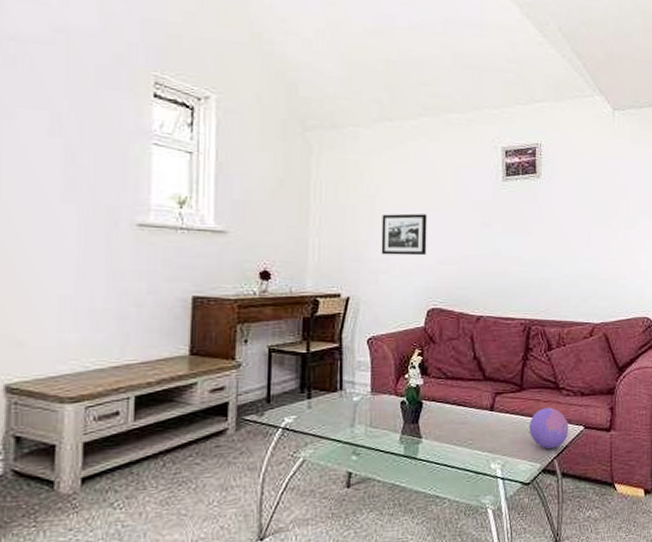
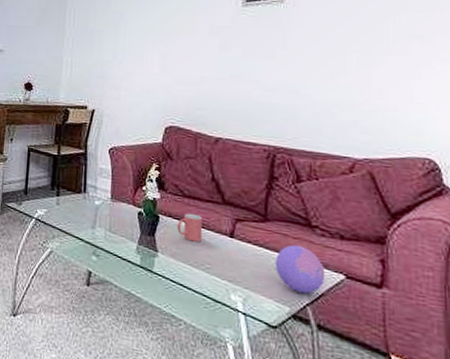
picture frame: present [381,213,427,256] -> none [123,37,166,76]
mug: none [441,394,465,421] -> present [177,213,203,242]

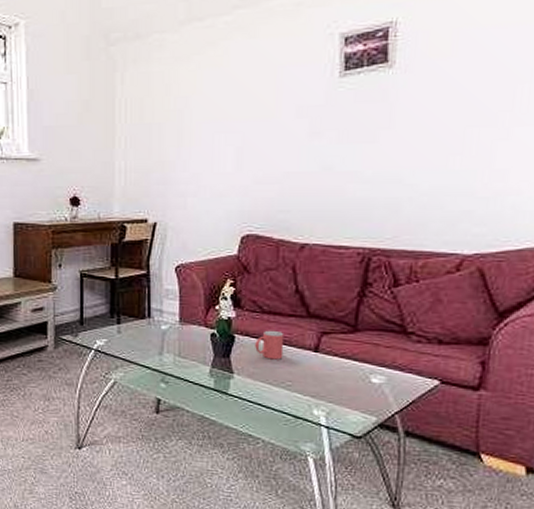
decorative ball: present [276,244,326,294] -> none [364,354,419,403]

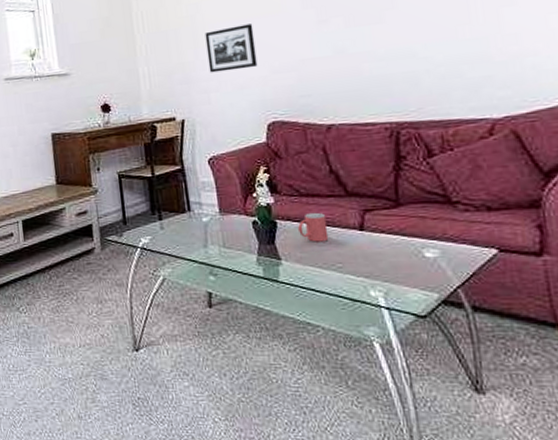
picture frame: none [190,127,243,176] -> present [205,23,258,73]

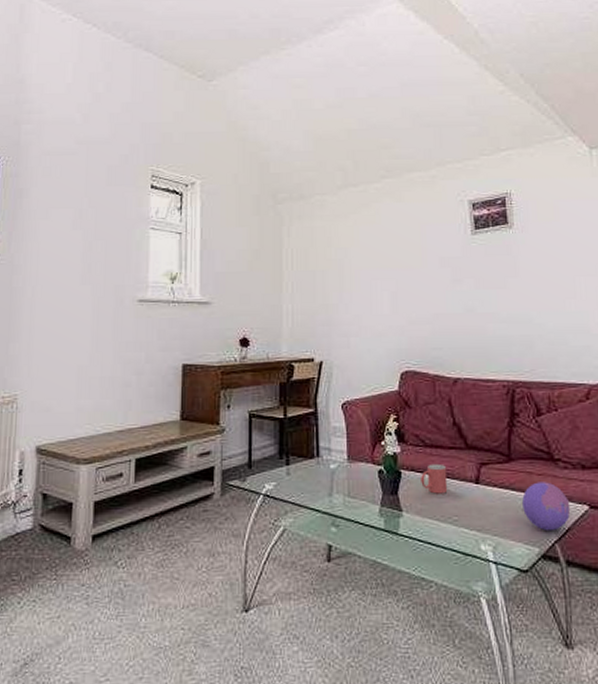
picture frame: present [205,23,258,73] -> none [350,274,397,317]
decorative ball: none [415,226,475,277] -> present [522,482,571,531]

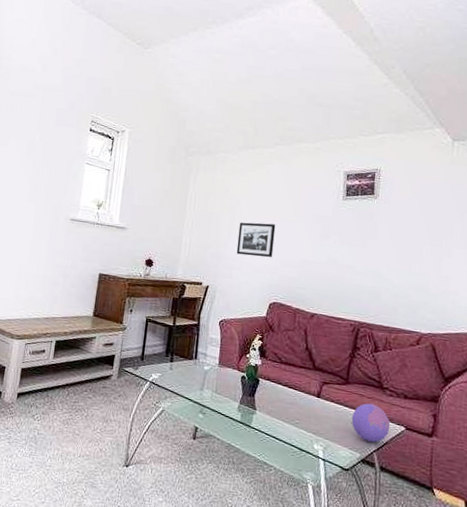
picture frame: none [350,274,397,317] -> present [236,222,276,258]
mug: present [421,463,448,494] -> none [274,377,296,402]

